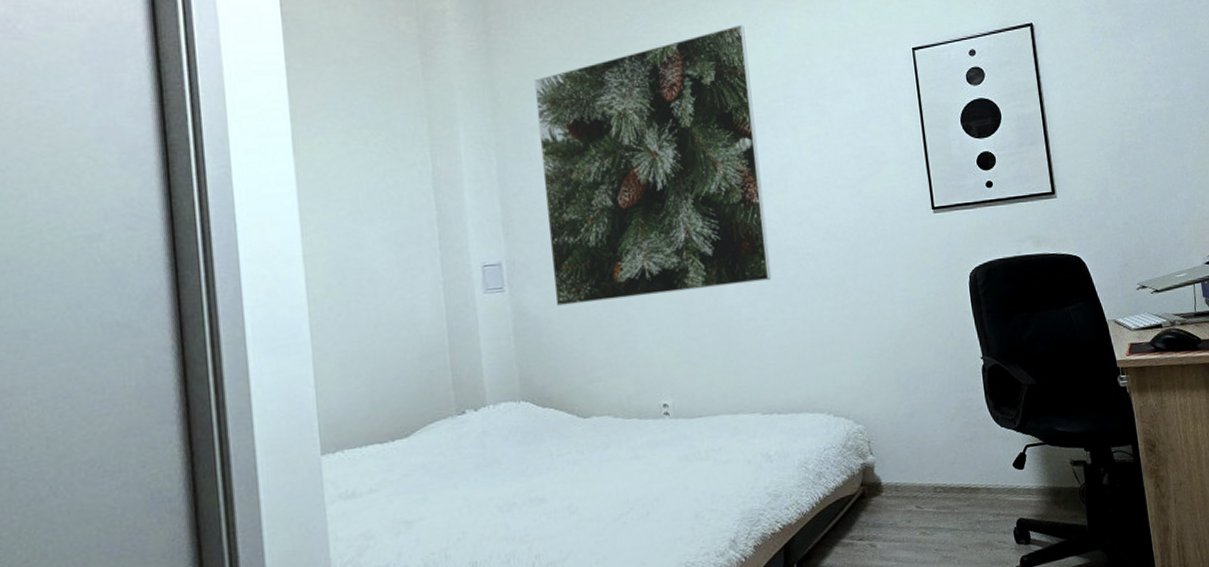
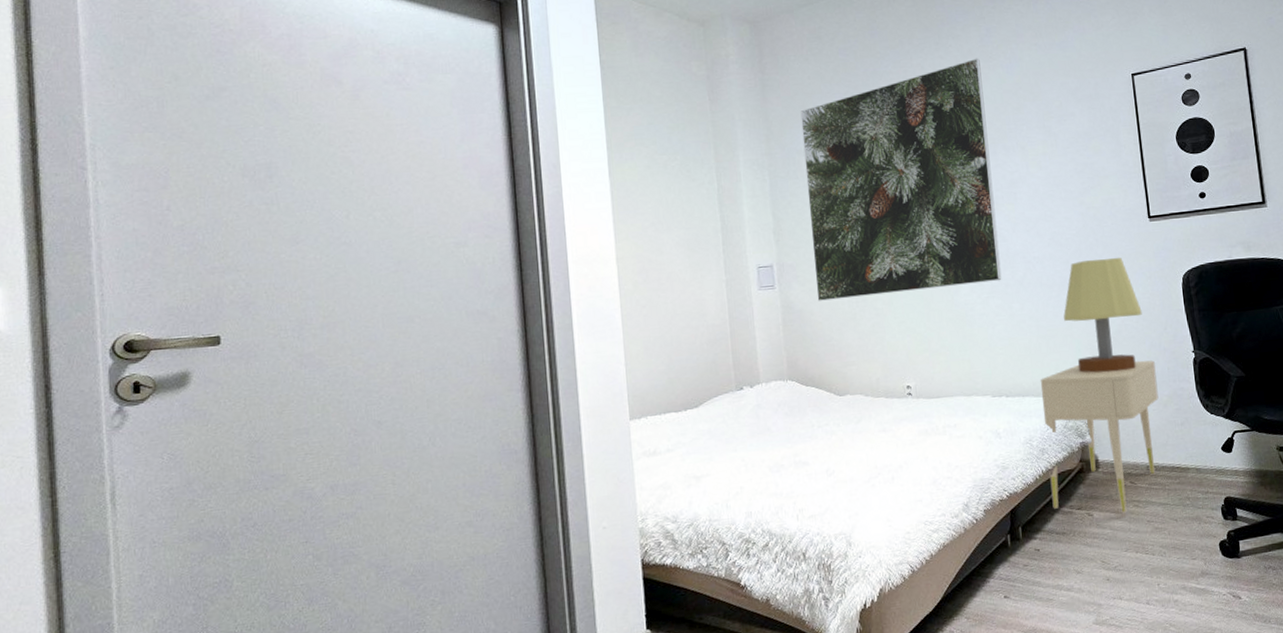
nightstand: none [815,368,946,542] -> present [1040,360,1159,513]
table lamp: none [841,253,927,385] -> present [1063,257,1142,373]

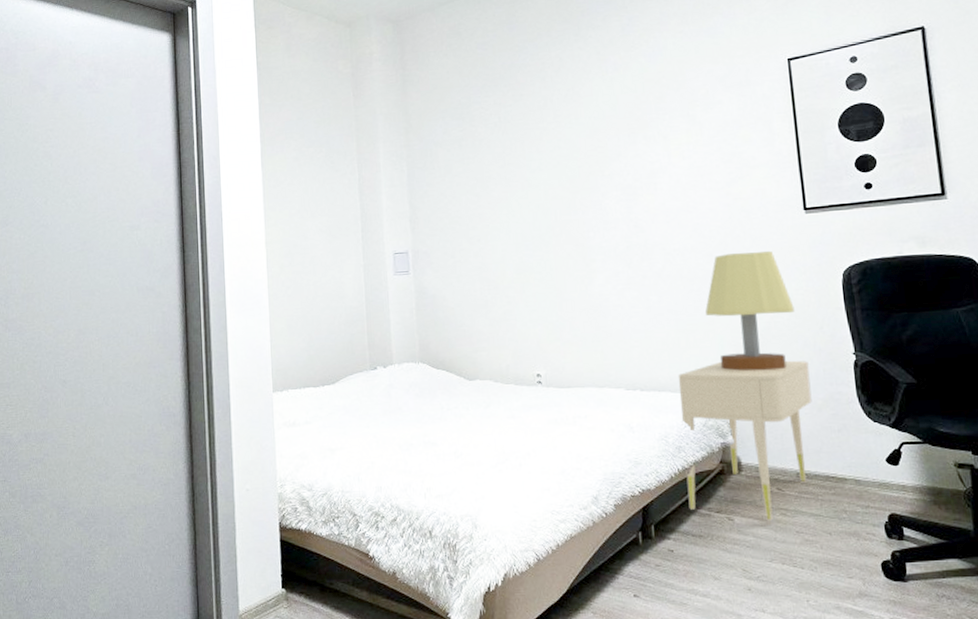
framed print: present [800,58,1002,301] -> none [438,48,639,287]

